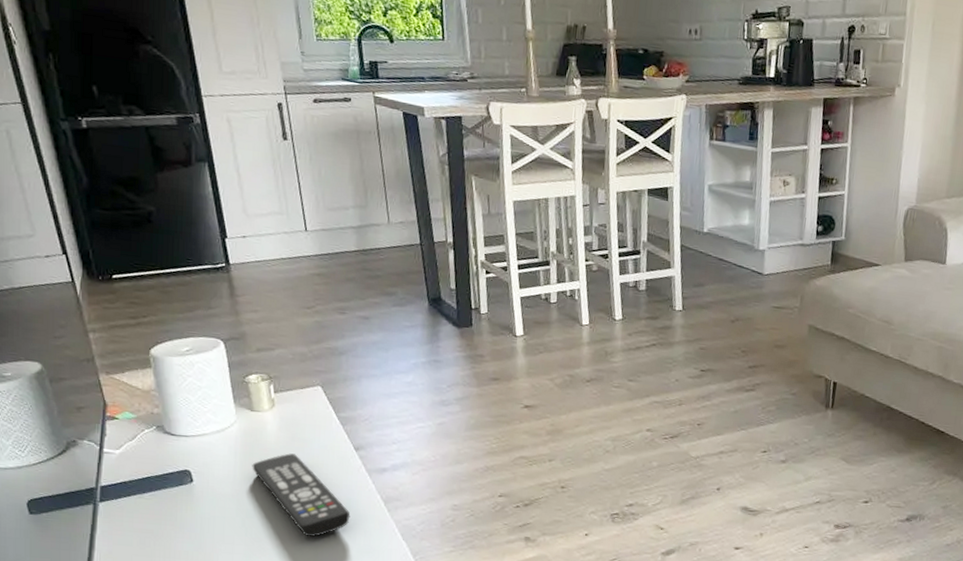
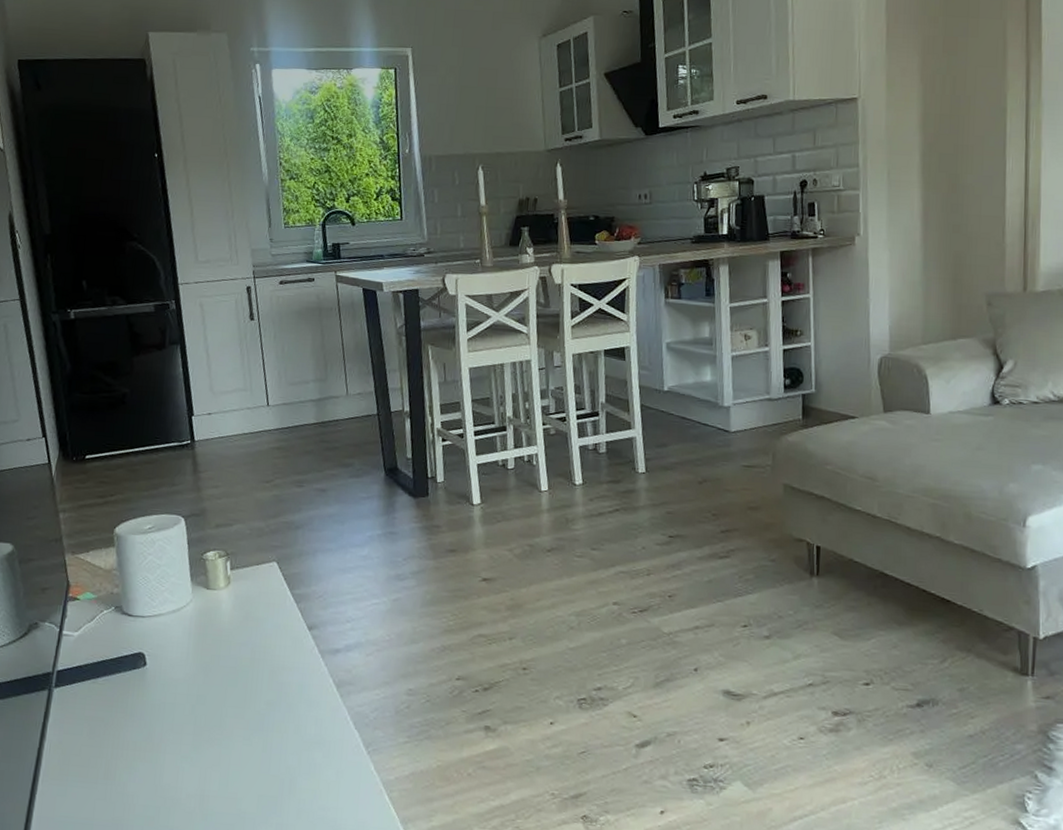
remote control: present [252,453,351,537] -> none [205,633,302,726]

